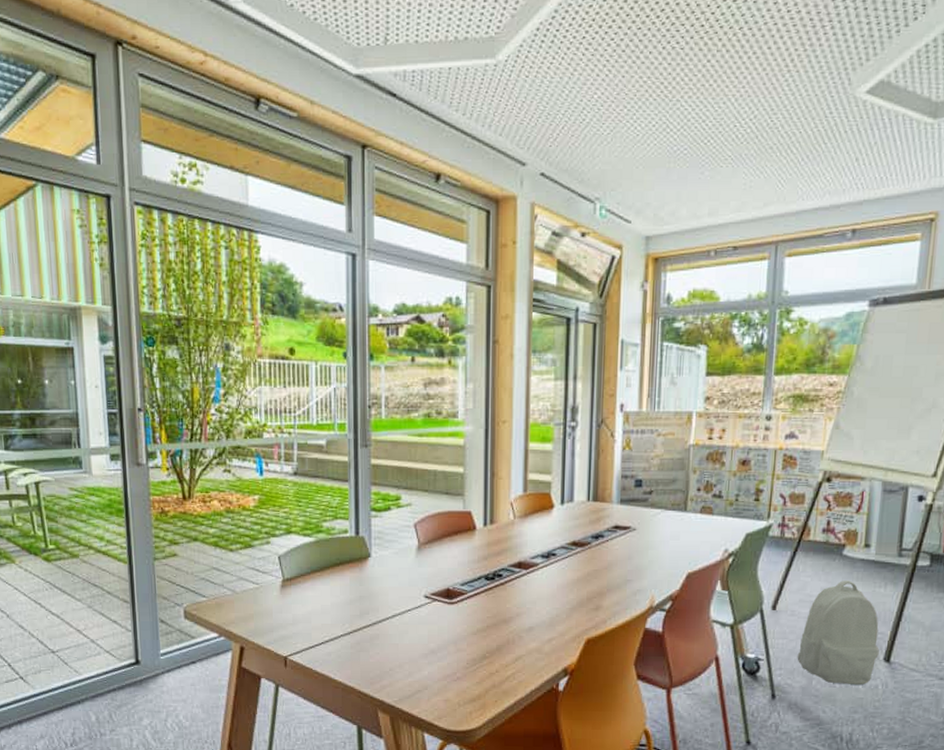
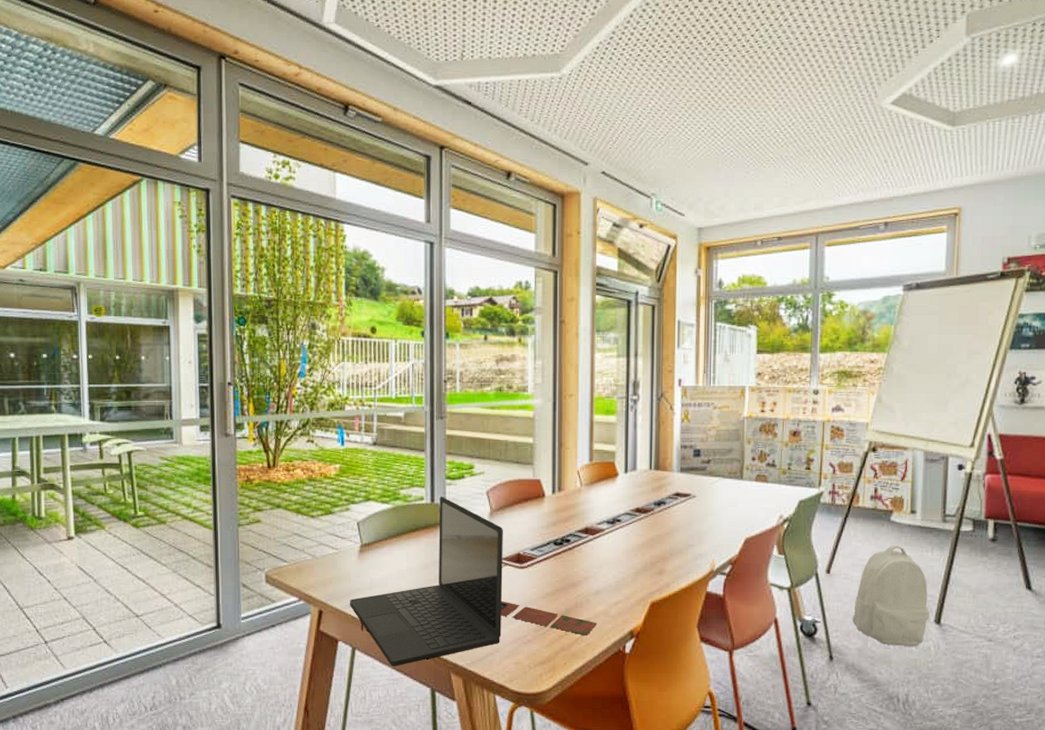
laptop: none [272,530,432,704] -> present [350,497,503,667]
papers: none [429,637,530,673] -> present [500,600,597,636]

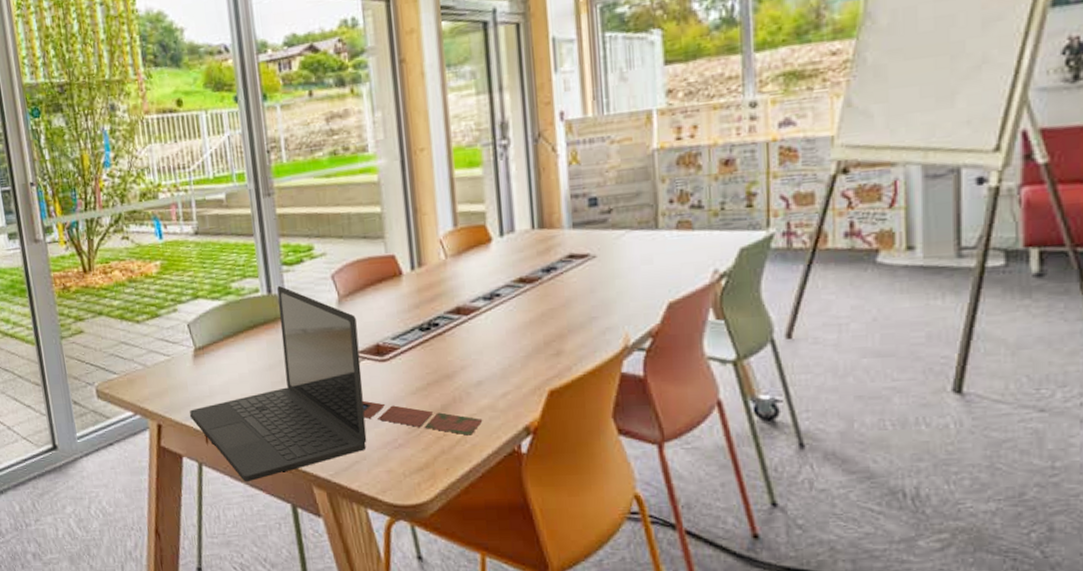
backpack: present [852,545,930,646] -> none [828,294,945,425]

